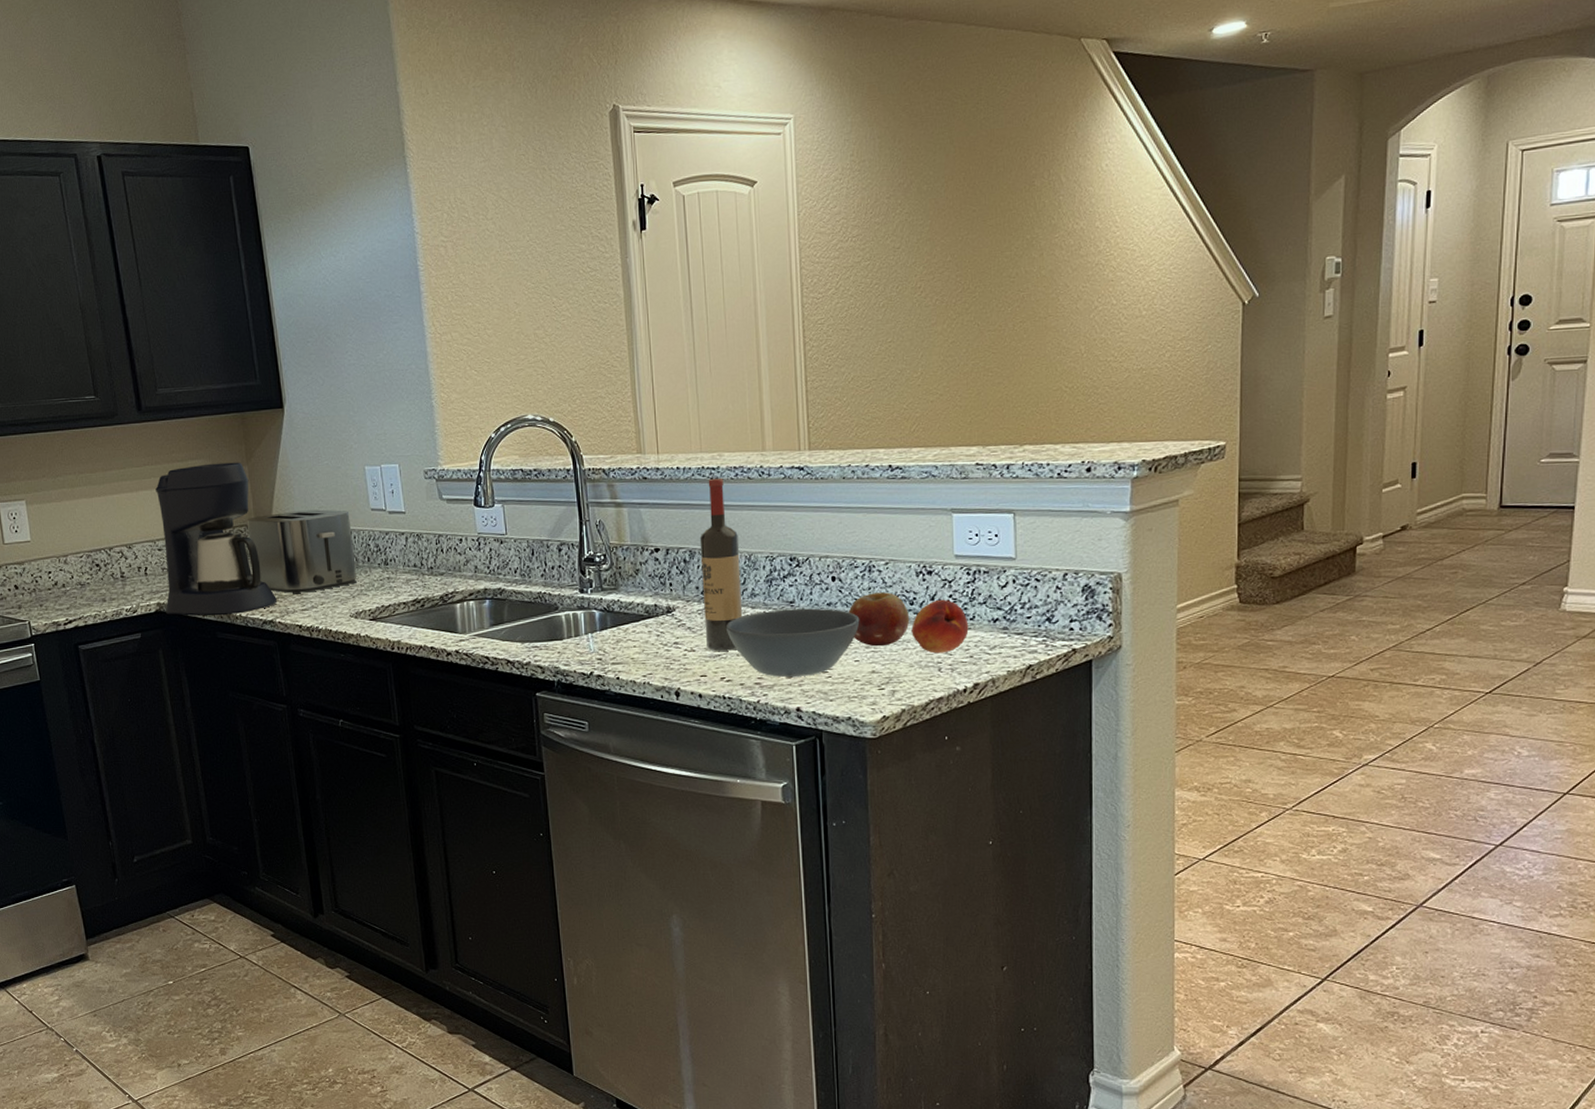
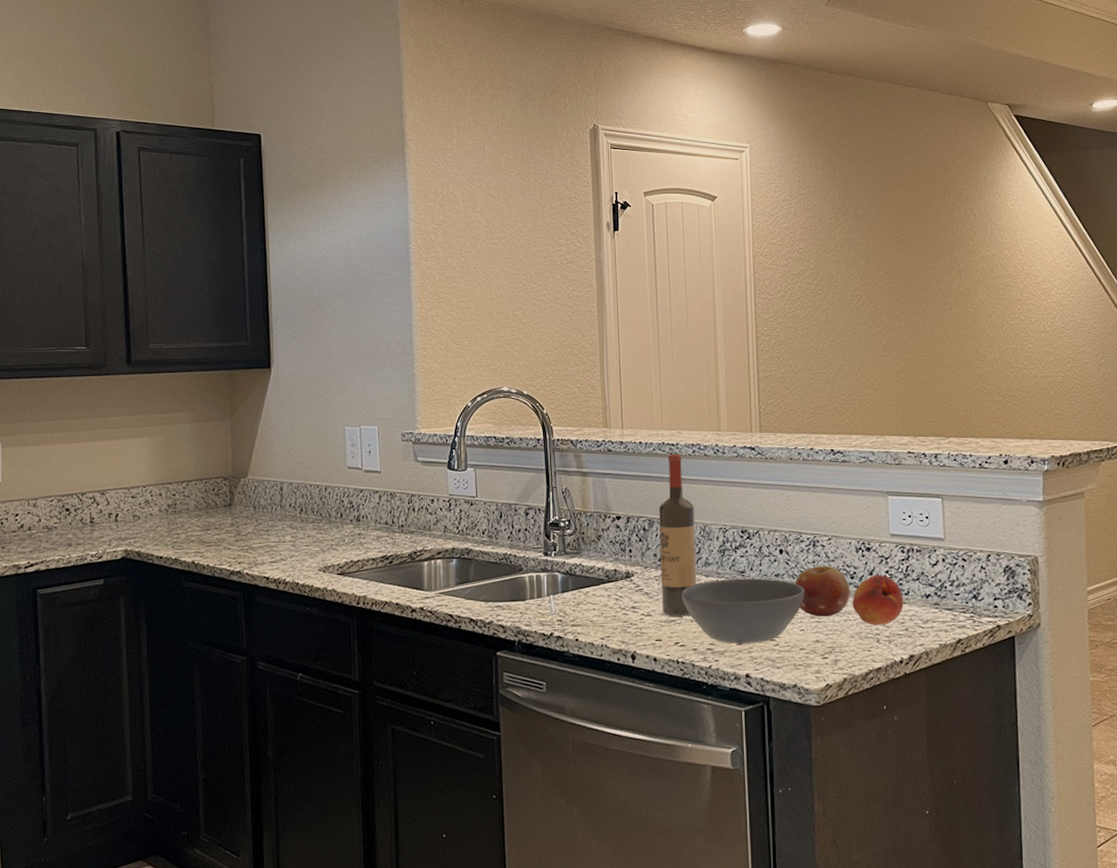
coffee maker: present [155,462,278,616] -> none [132,416,247,565]
toaster: present [246,509,358,594] -> none [223,465,329,546]

